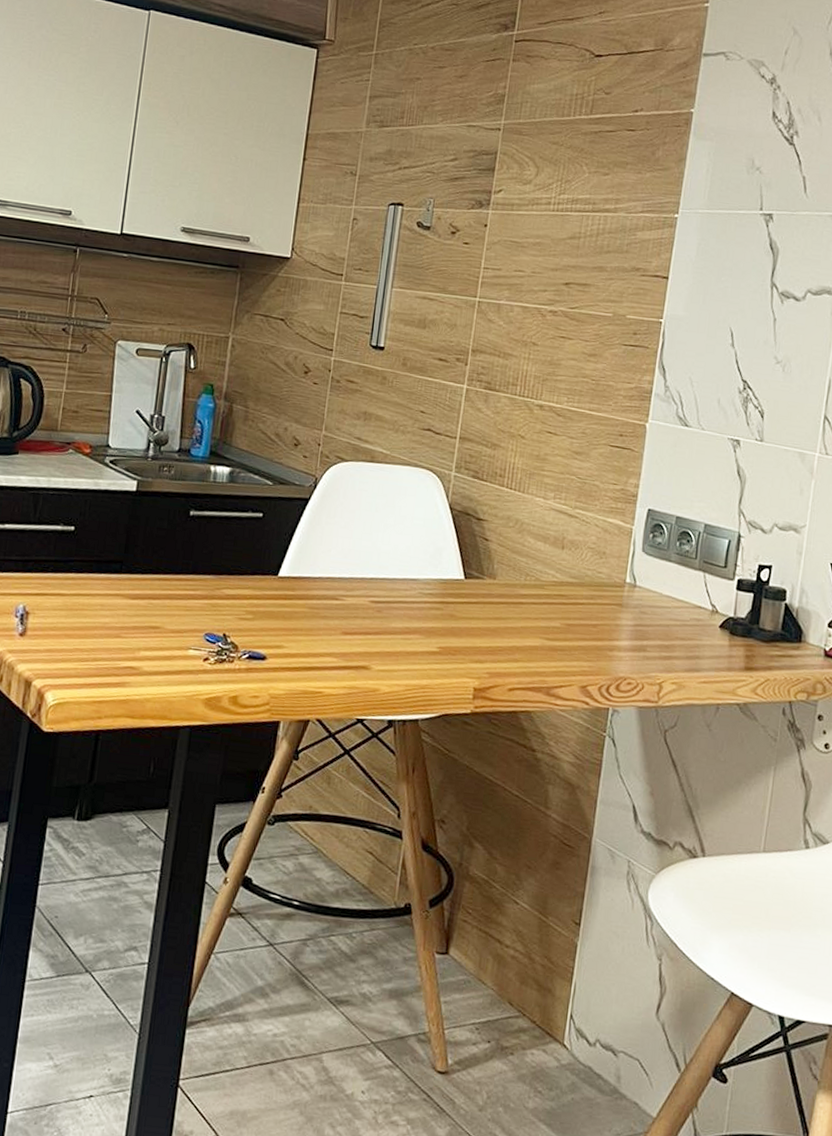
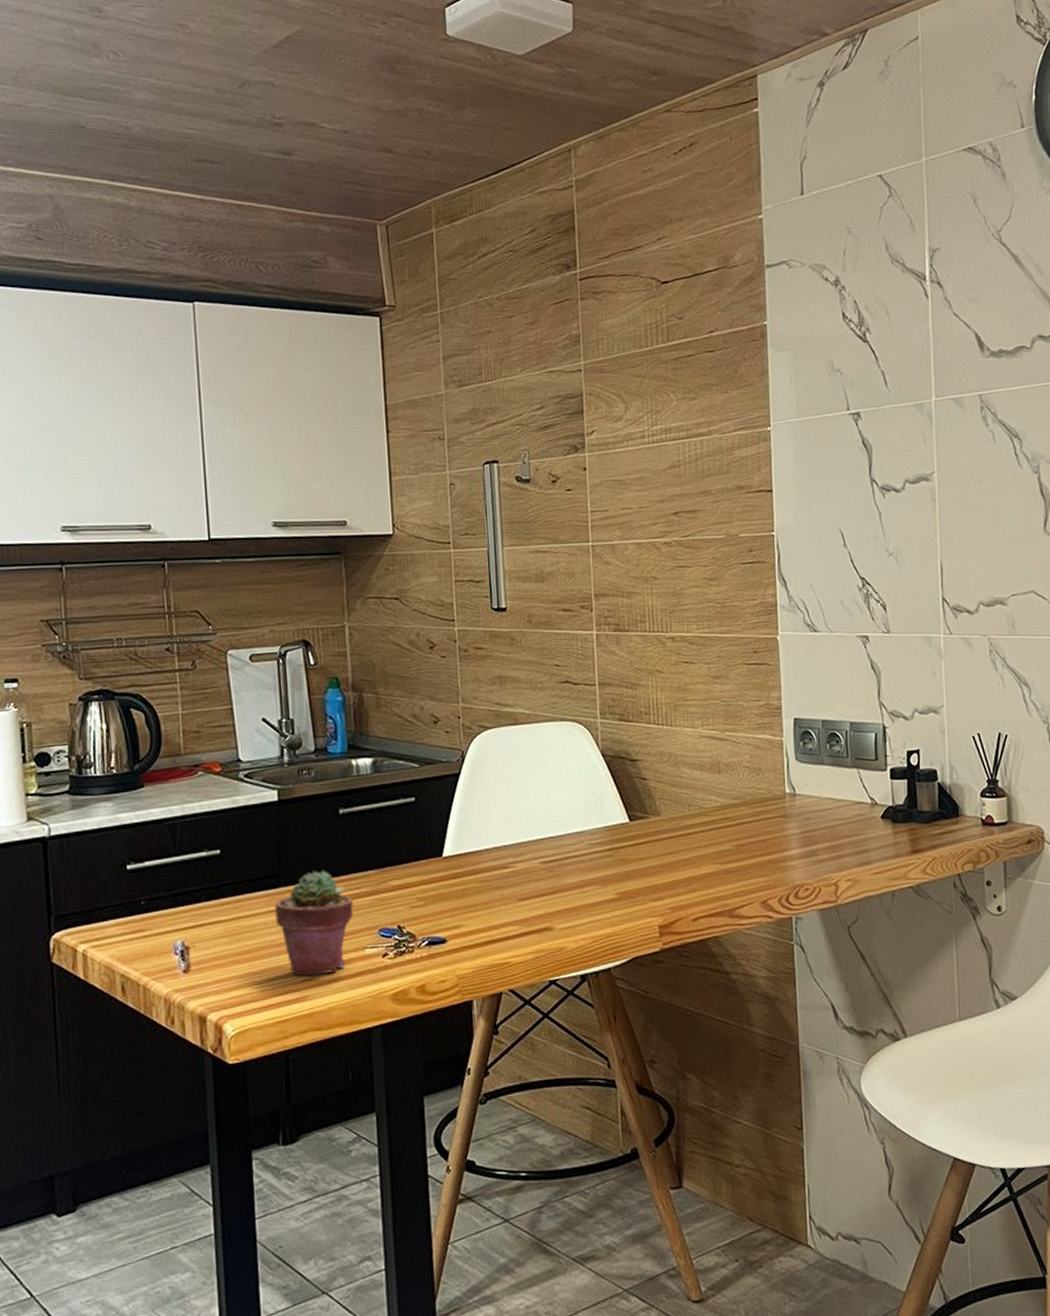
potted succulent: none [111,564,186,666] -> present [274,870,354,976]

